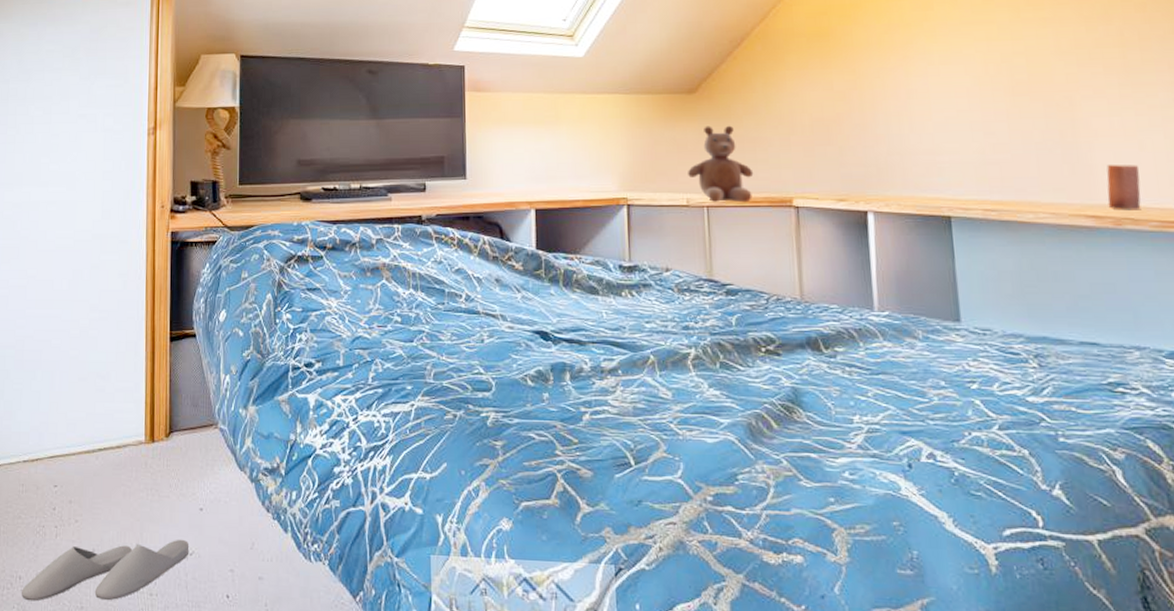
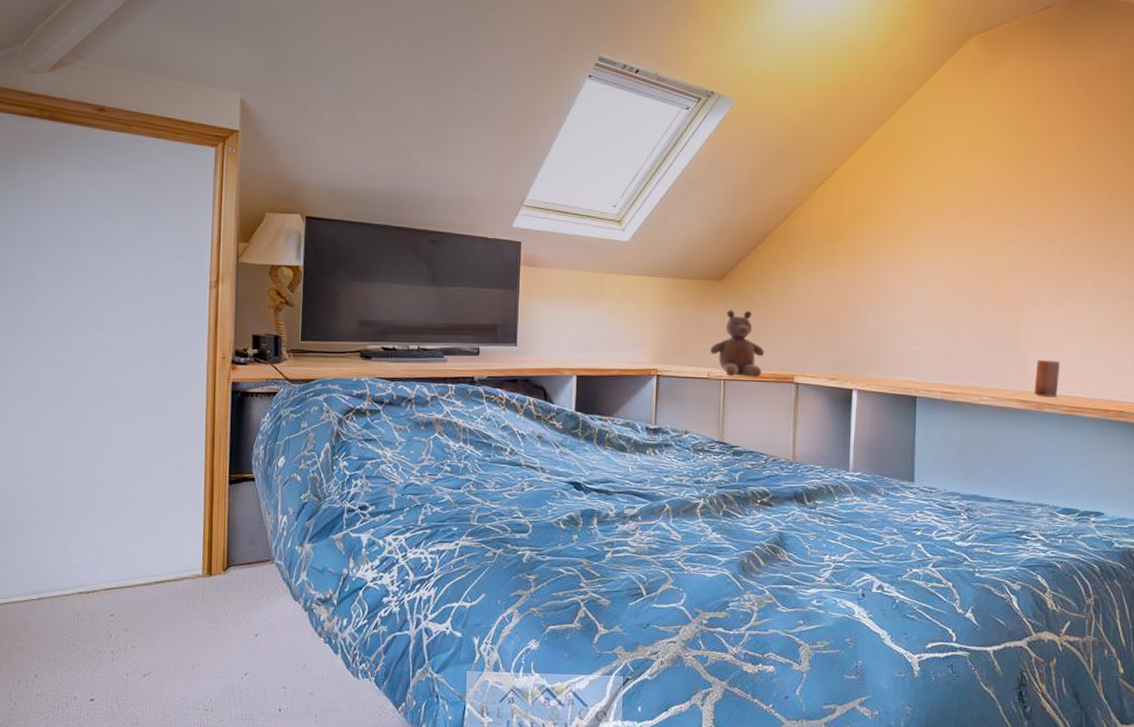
slippers: present [21,539,190,601] -> none [76,661,244,719]

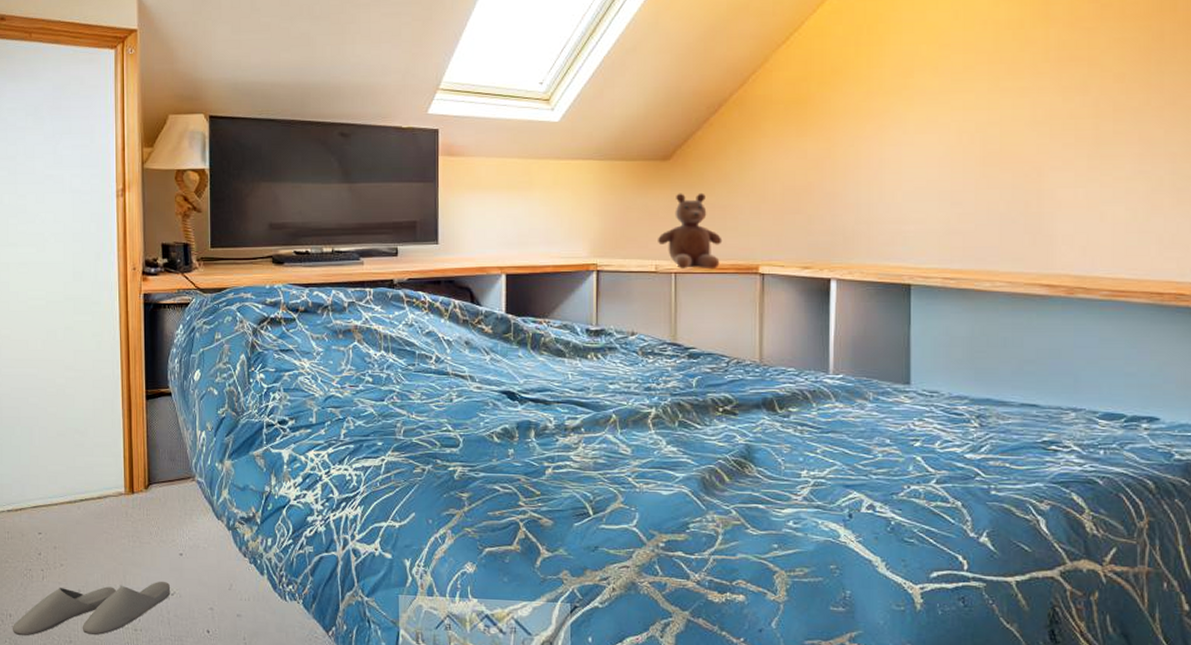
slippers: none [76,661,244,719] -> present [12,581,171,636]
candle: present [1034,360,1059,397] -> none [1063,235,1096,280]

